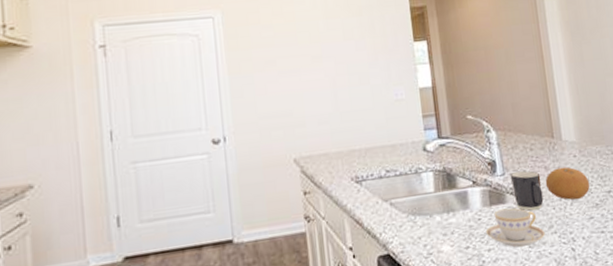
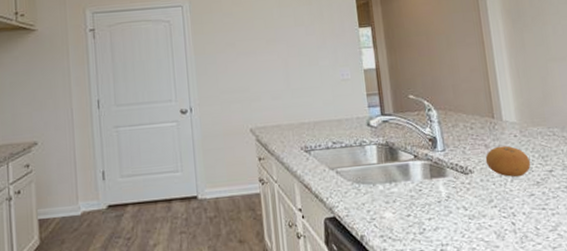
teacup: present [485,208,546,247] -> none [426,181,485,218]
mug: present [510,170,544,211] -> none [450,147,484,185]

